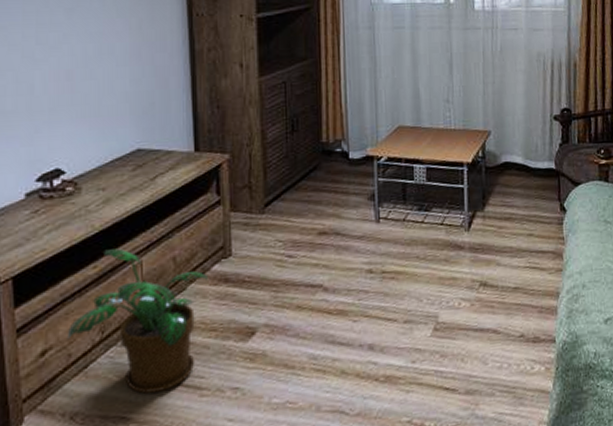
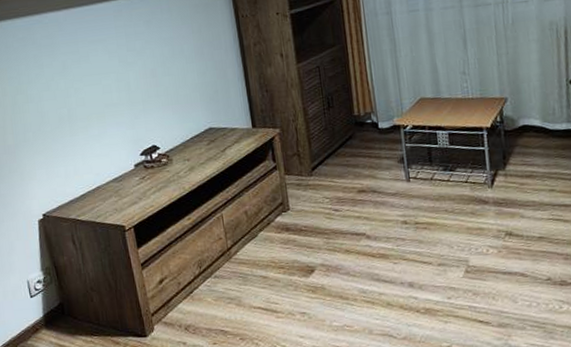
potted plant: present [67,248,207,394] -> none [175,205,273,314]

